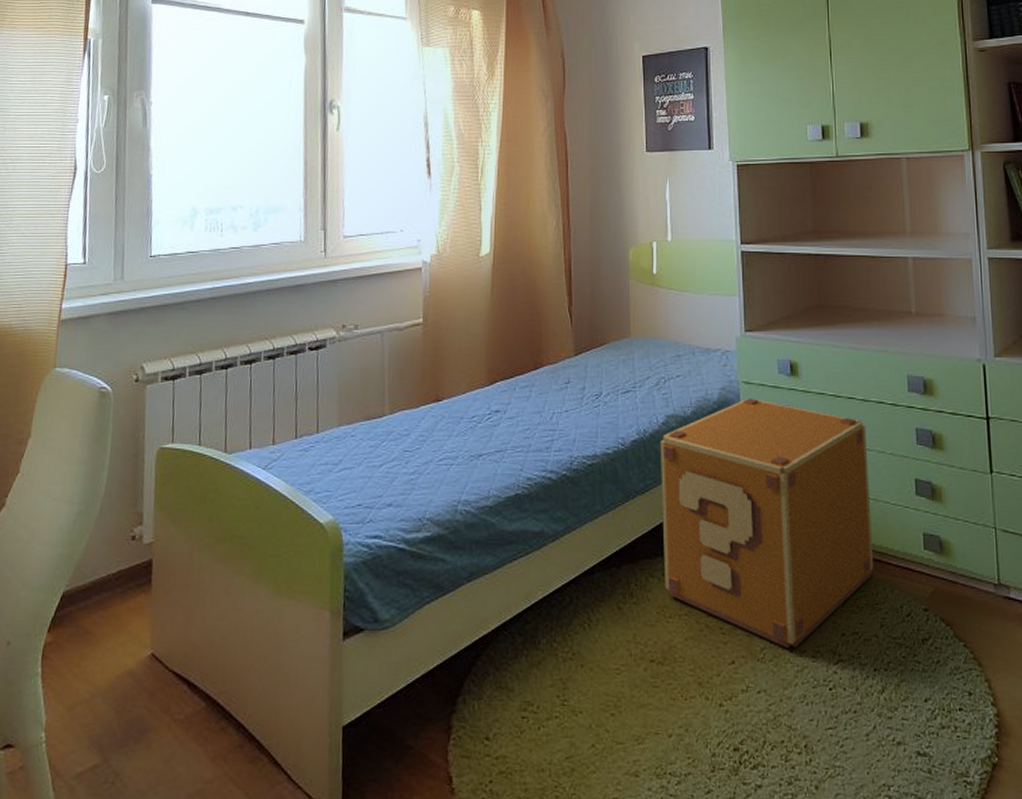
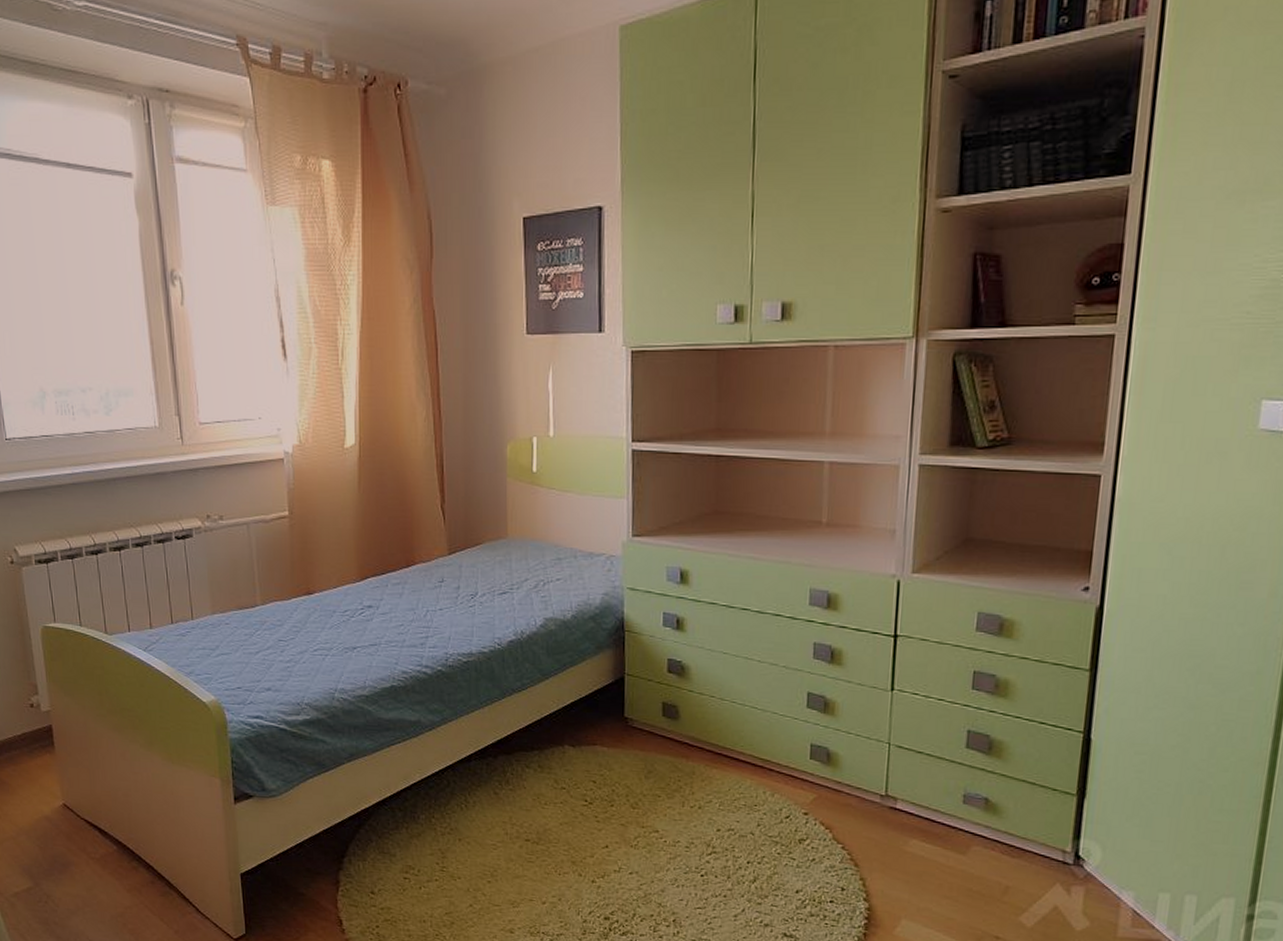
toy box: present [659,397,874,648] -> none [537,604,759,838]

